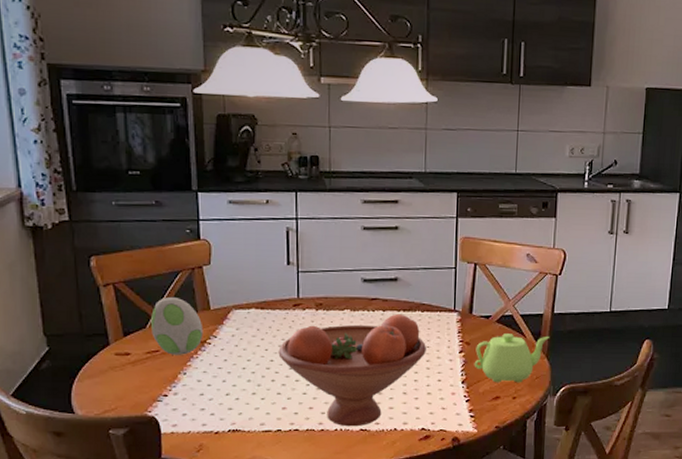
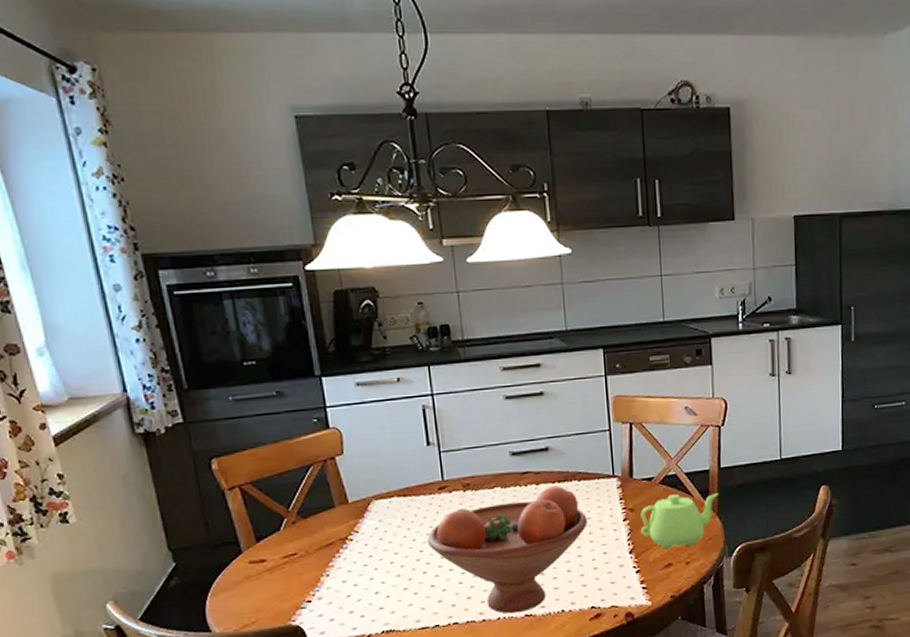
decorative egg: present [151,296,204,355] -> none [284,493,344,557]

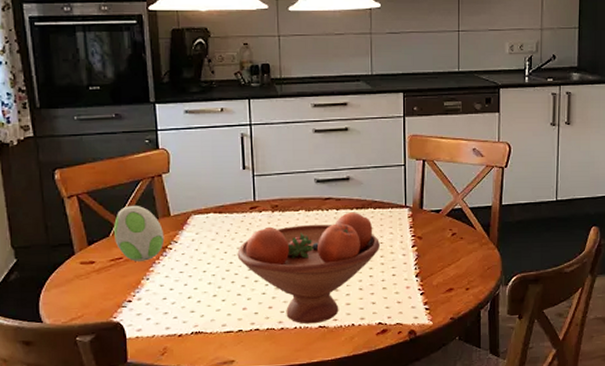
decorative egg: none [284,493,344,557] -> present [114,205,165,261]
teapot: present [640,492,718,549] -> none [426,226,498,275]

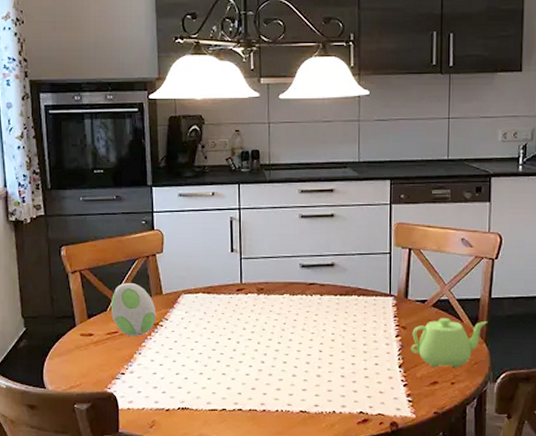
fruit bowl: present [237,211,380,324] -> none [223,298,363,408]
teapot: none [426,226,498,275] -> present [410,318,487,368]

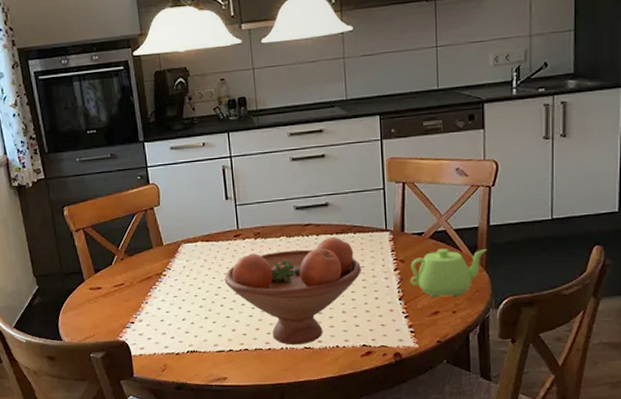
decorative egg: present [111,282,156,336] -> none [115,236,159,287]
fruit bowl: none [223,298,363,408] -> present [224,237,361,345]

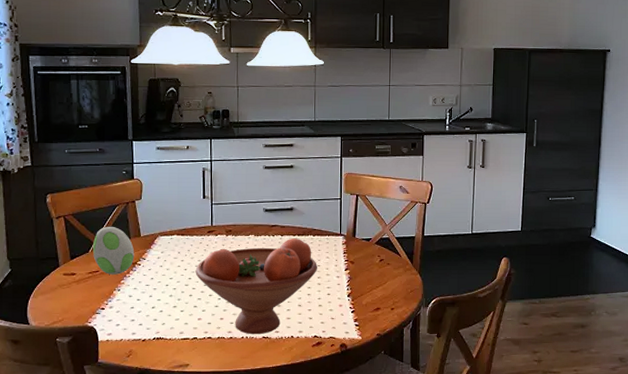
decorative egg: none [115,236,159,287] -> present [93,226,135,275]
teapot: present [410,248,487,298] -> none [357,254,421,296]

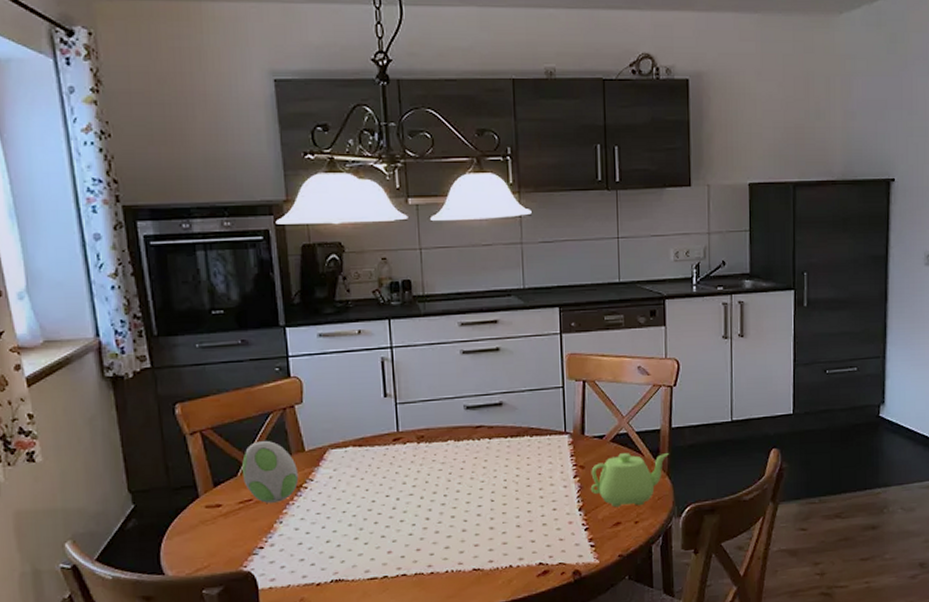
fruit bowl: present [195,238,317,335] -> none [380,440,538,568]
teapot: none [357,254,421,296] -> present [590,452,669,508]

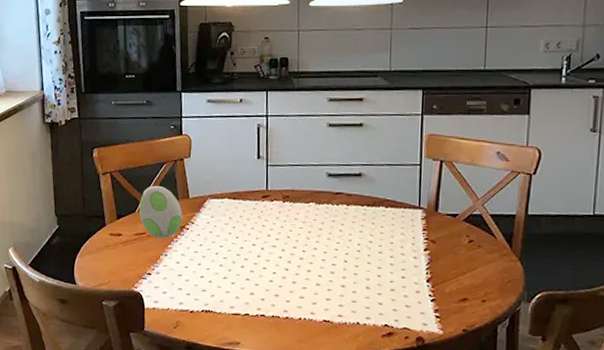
teapot: present [590,452,669,508] -> none [439,233,523,286]

